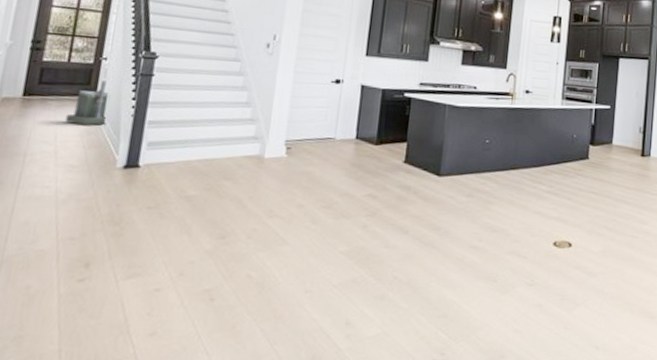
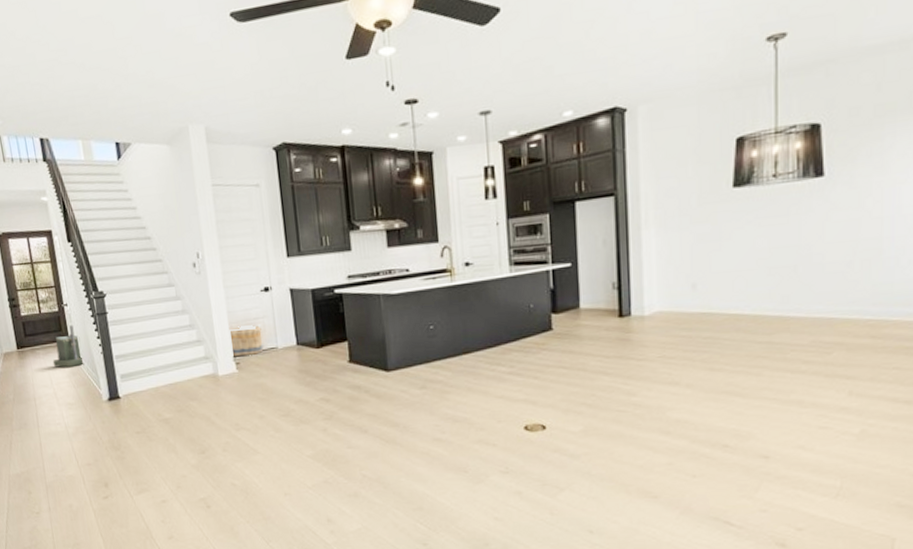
basket: none [285,113,323,142] -> present [229,326,264,357]

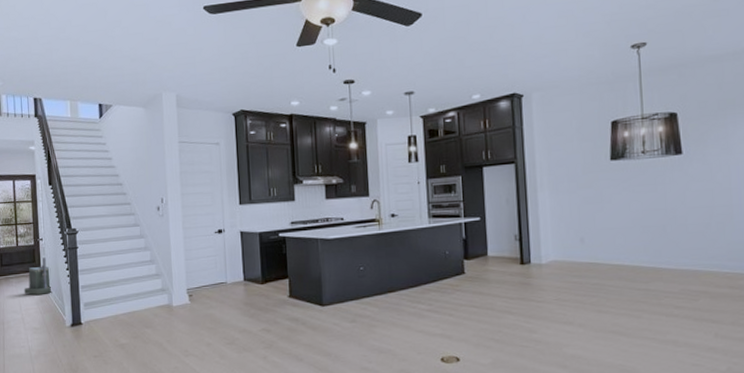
basket: present [229,326,264,357] -> none [185,263,214,290]

